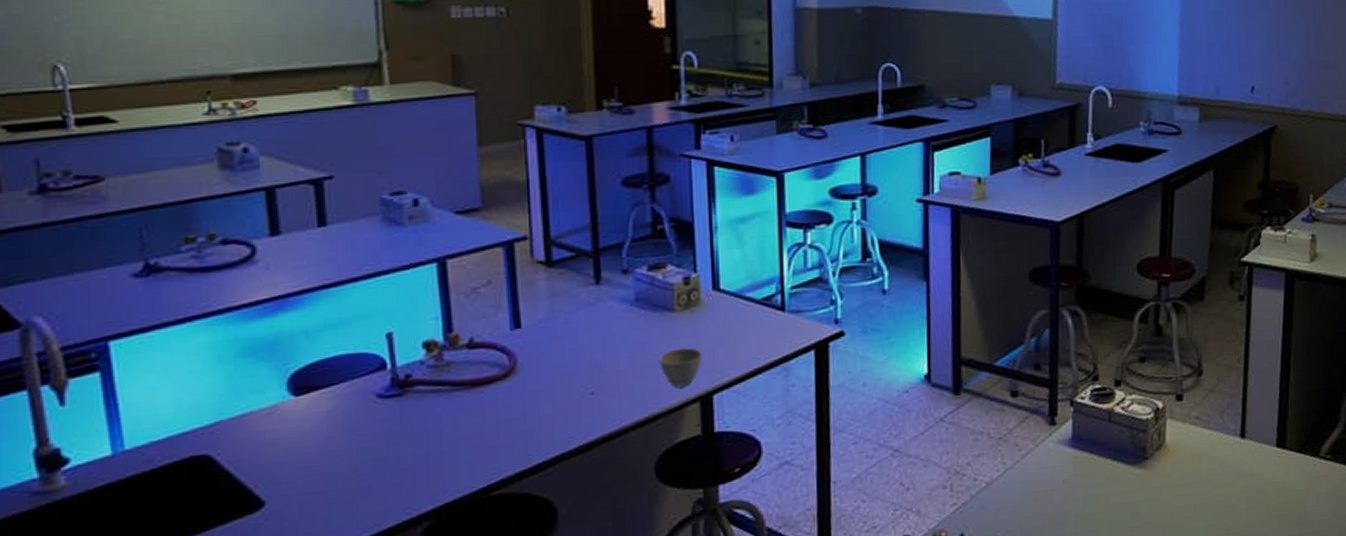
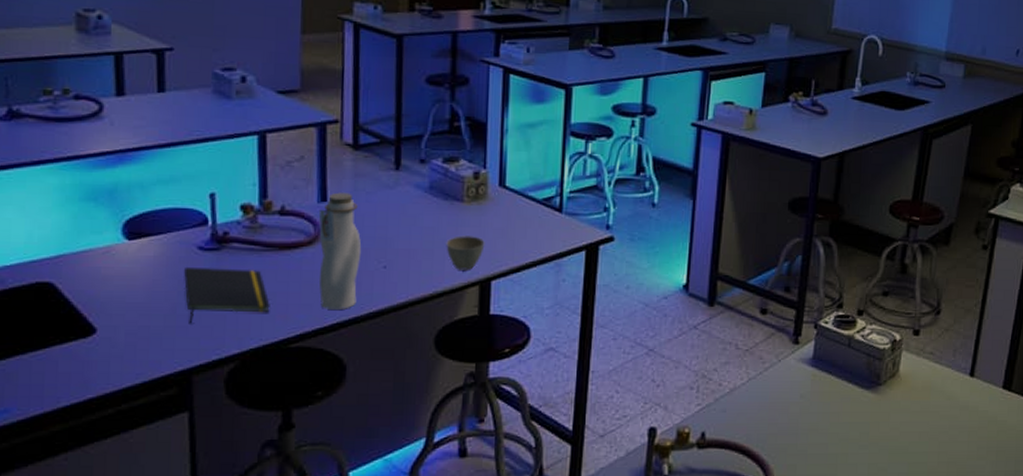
notepad: none [361,413,465,483] -> present [183,266,270,324]
water bottle: none [512,315,565,449] -> present [318,192,362,311]

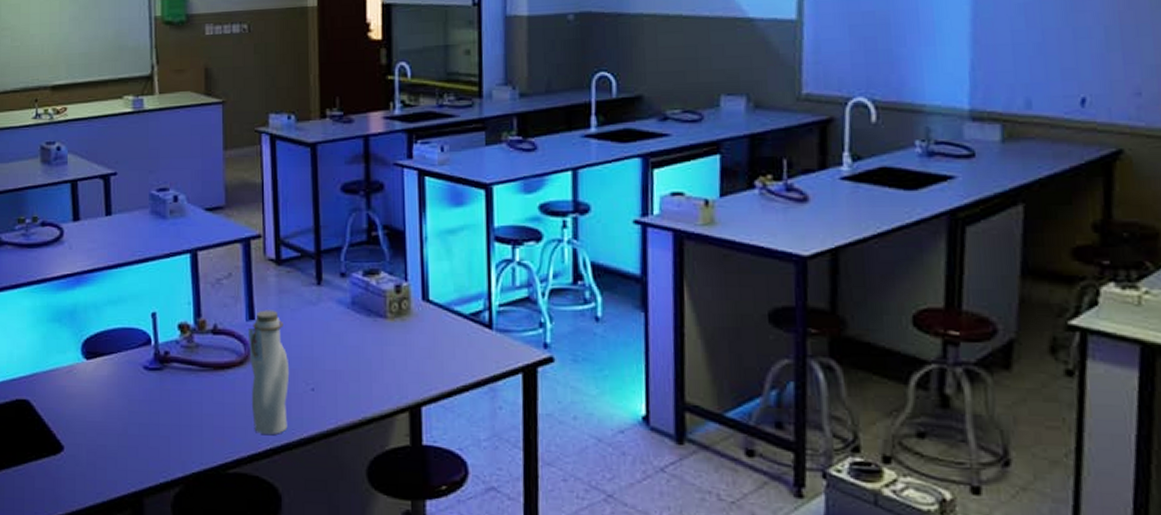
notepad: present [183,266,270,324] -> none [132,386,208,445]
cup: present [446,235,485,270] -> none [372,355,412,394]

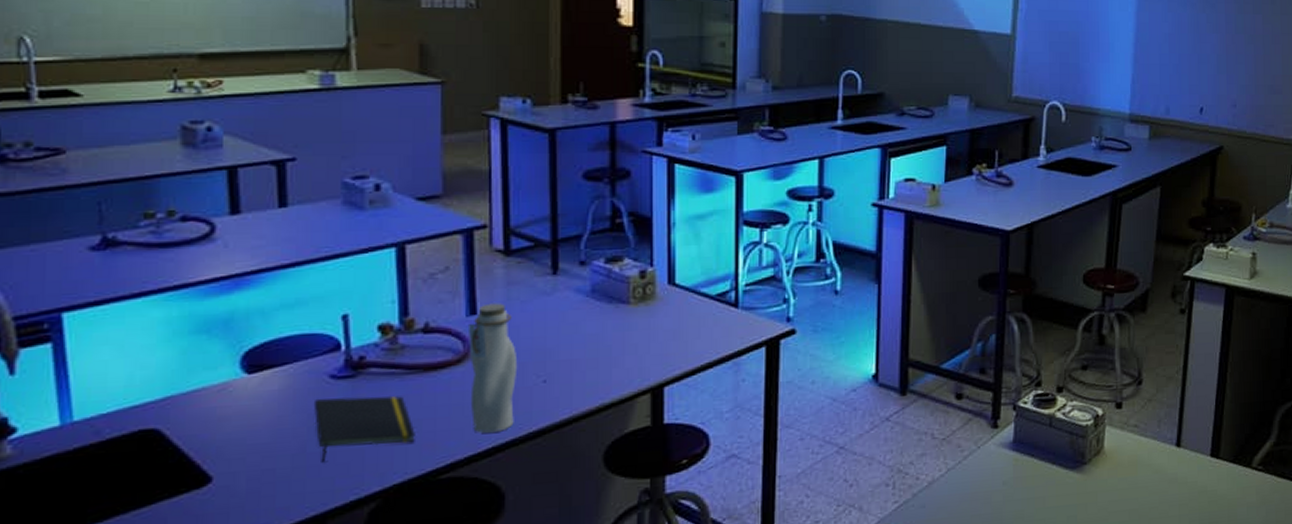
notepad: none [132,386,208,445] -> present [313,395,415,463]

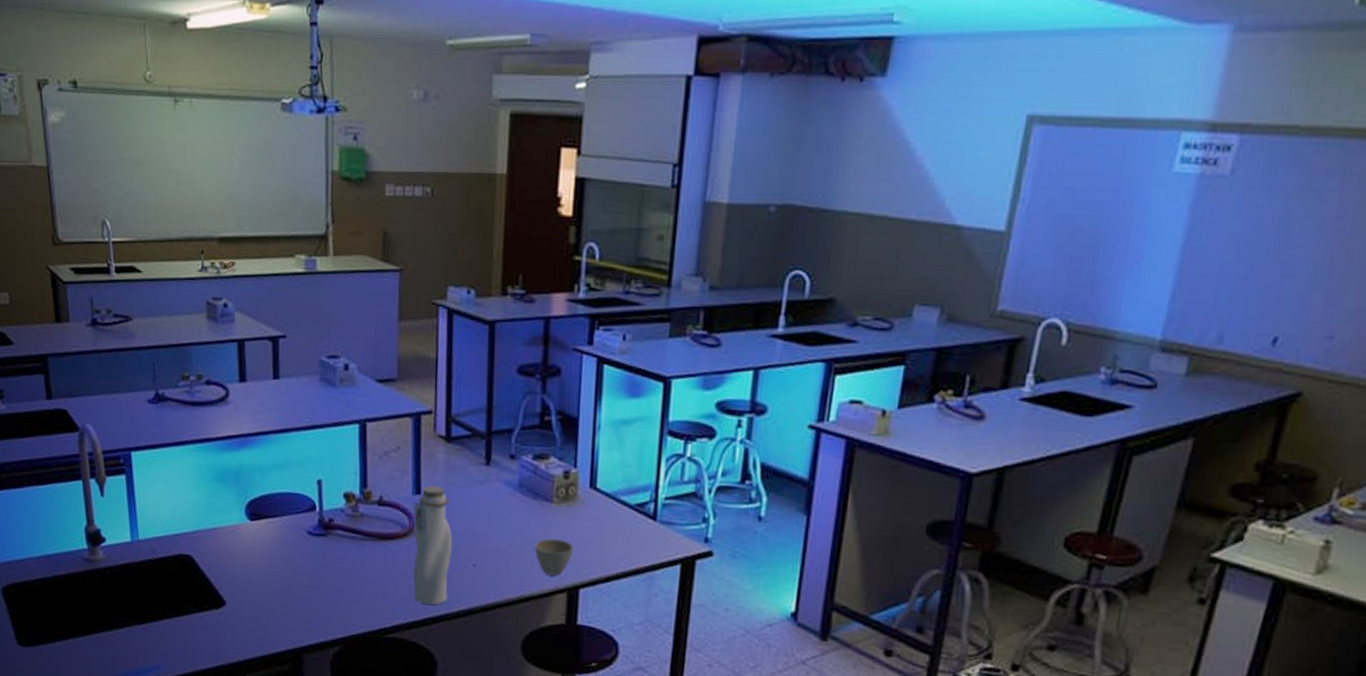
notepad: present [313,395,415,463] -> none [295,549,369,605]
cup: none [612,340,655,378] -> present [534,538,574,576]

